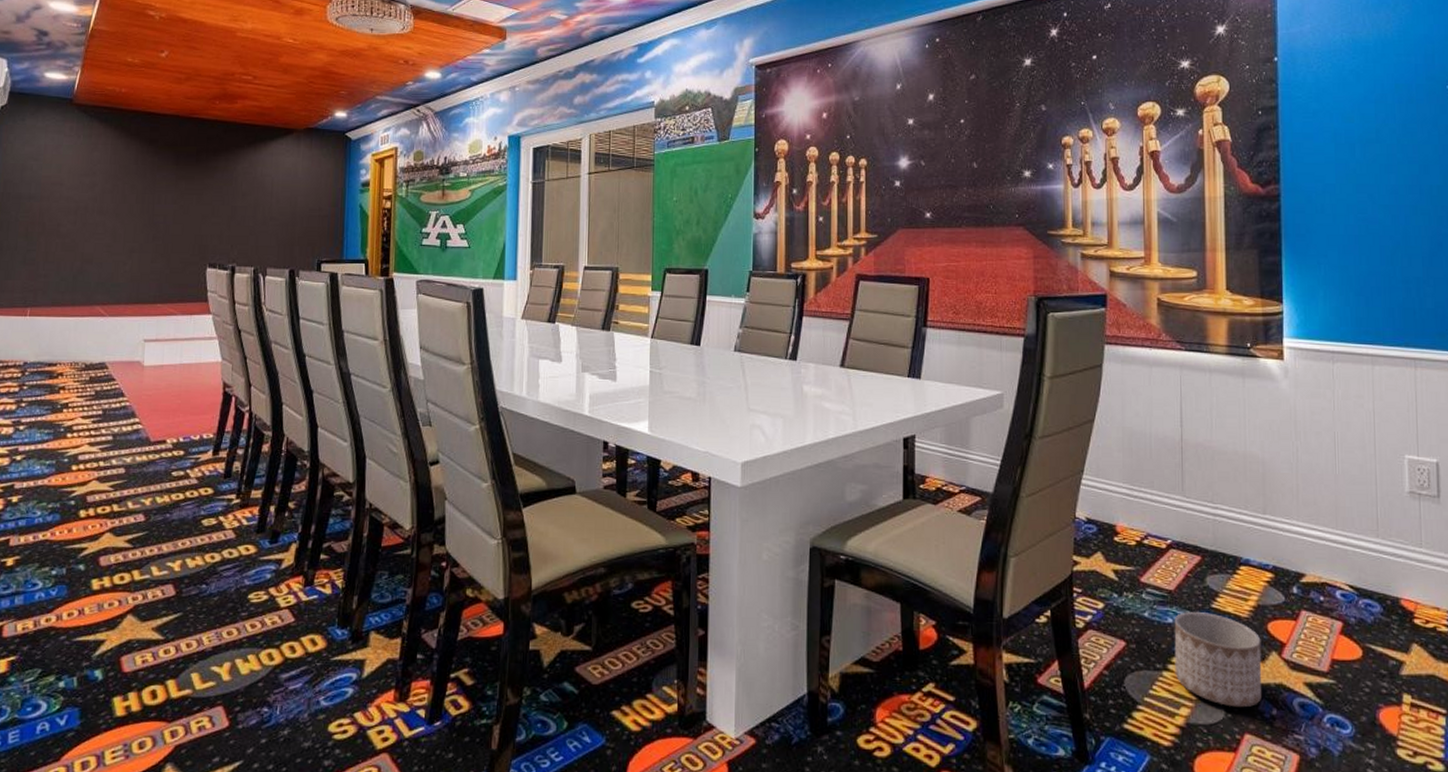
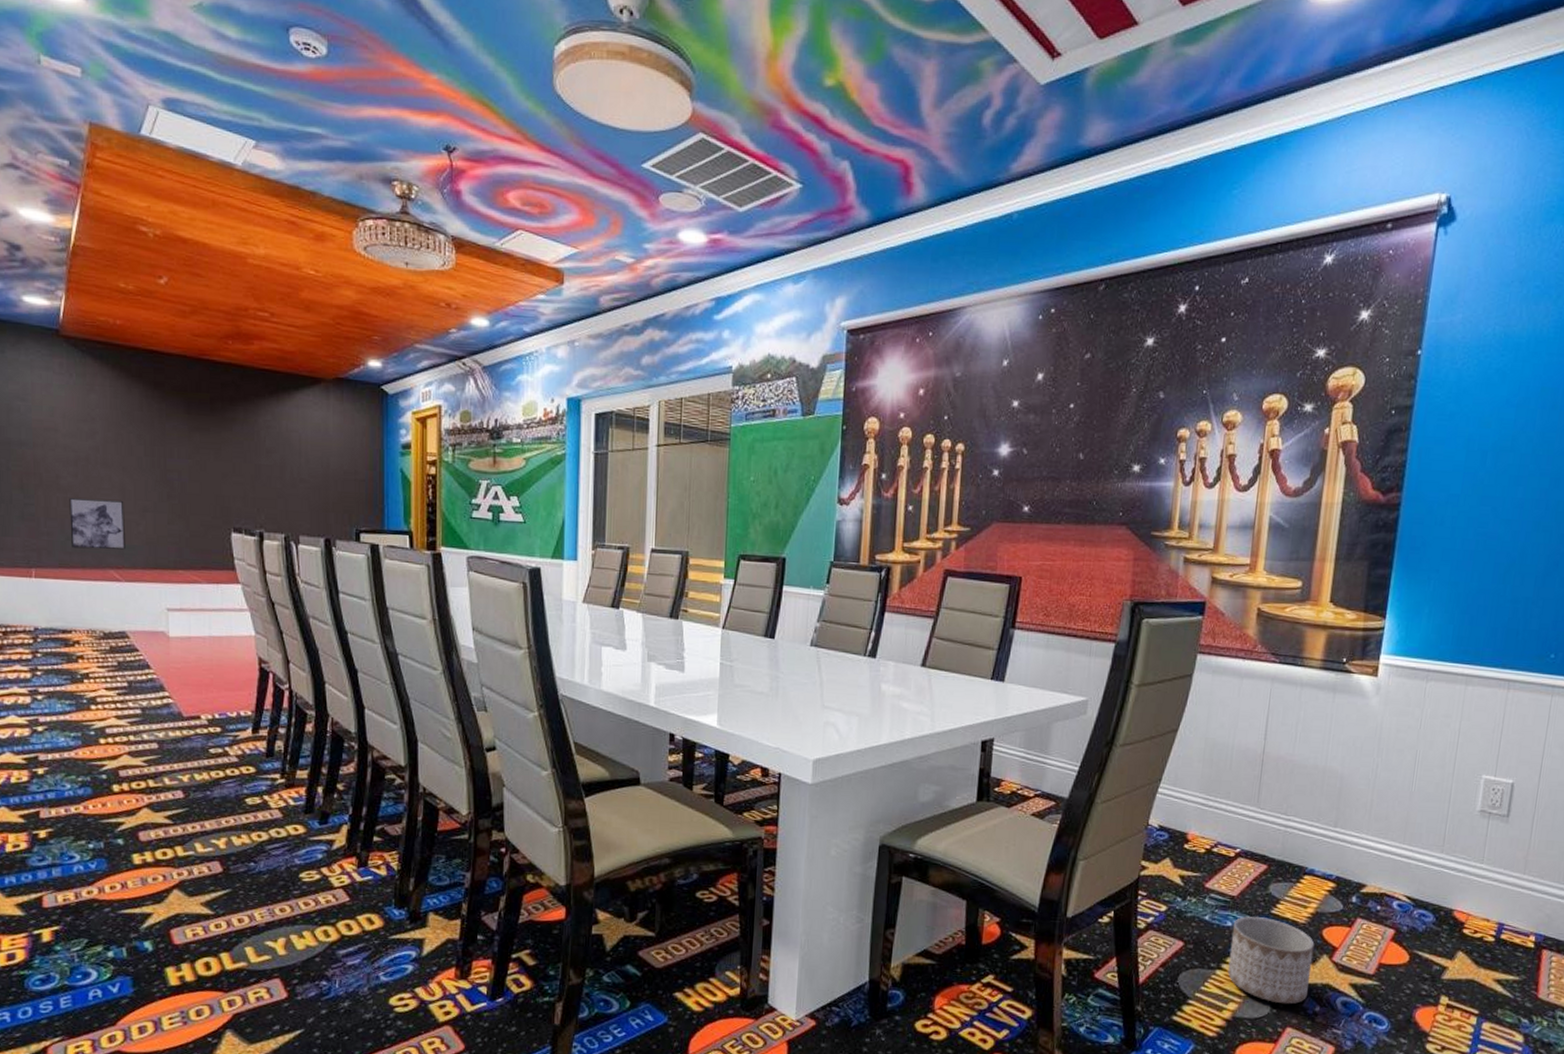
wall art: none [65,243,115,288] -> present [69,498,125,550]

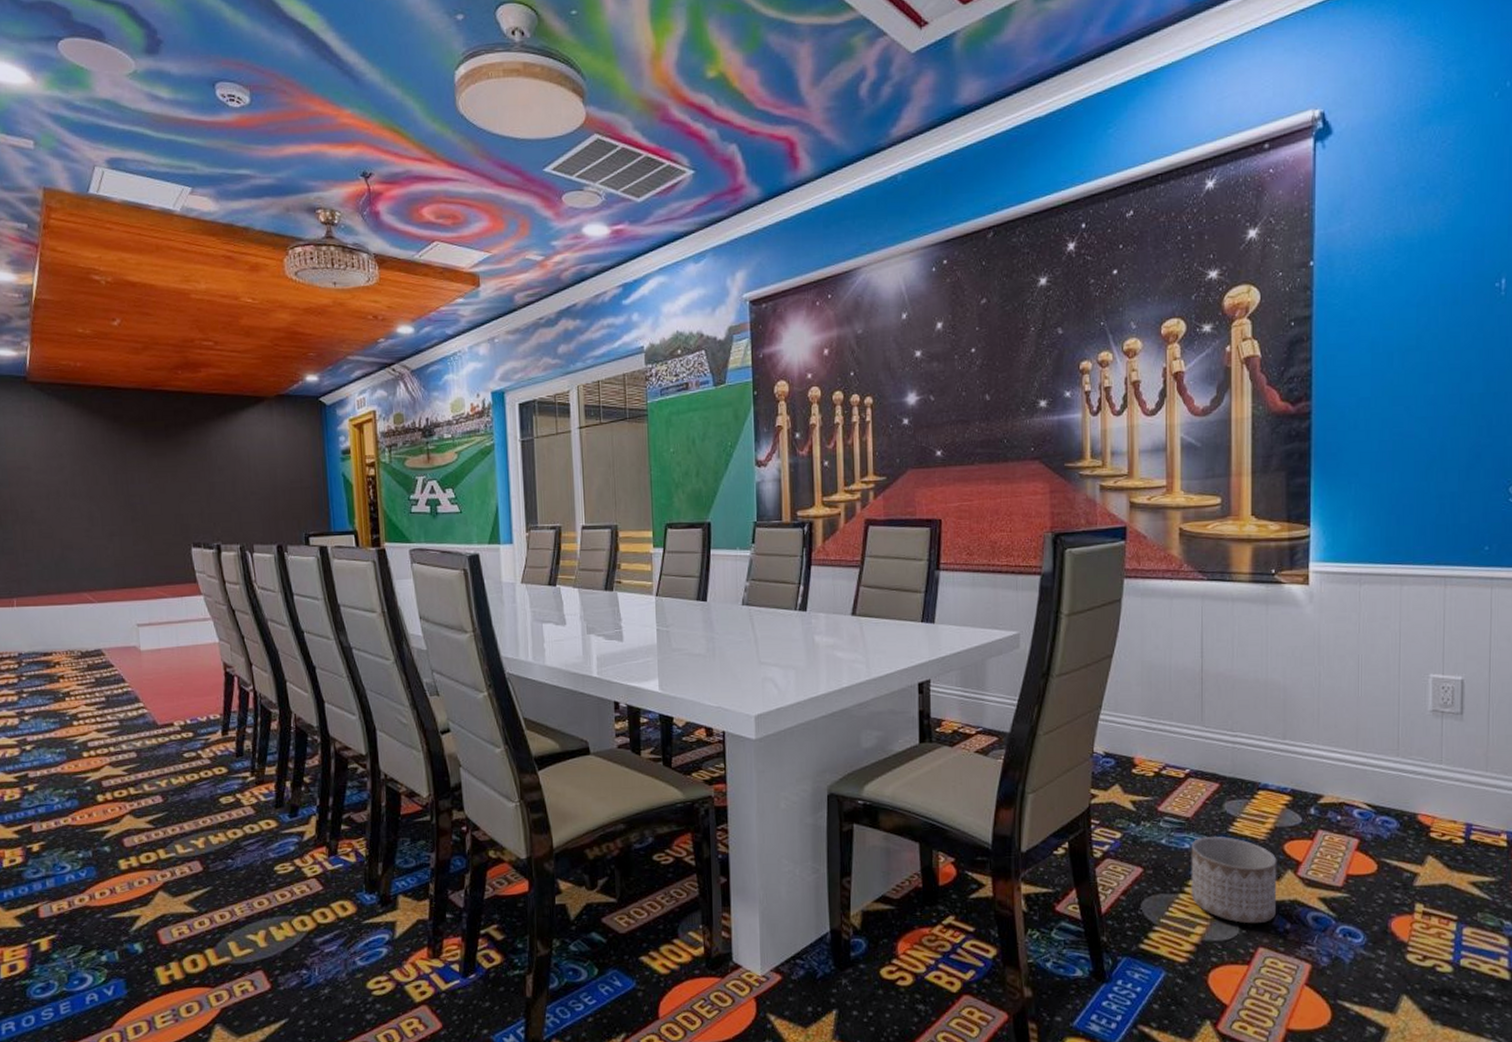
wall art: present [69,498,125,550] -> none [43,527,96,576]

